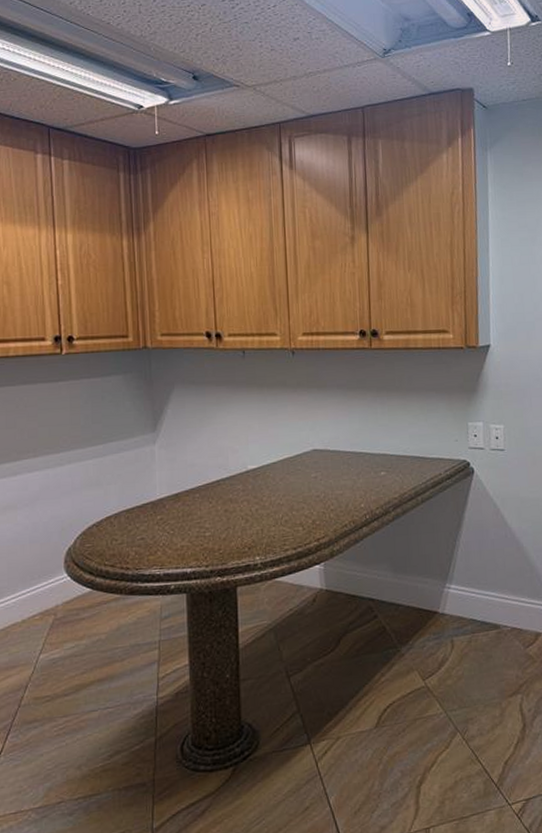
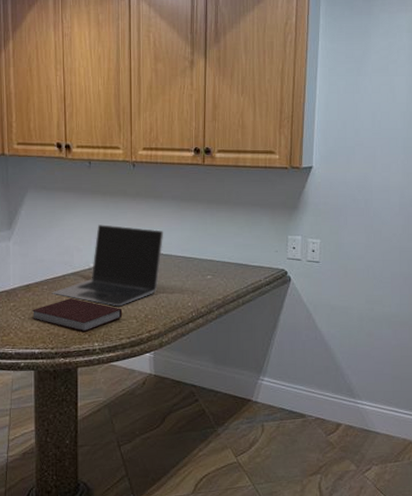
notebook: none [182,506,287,545] -> present [31,298,123,332]
laptop: none [204,420,330,513] -> present [52,224,164,307]

